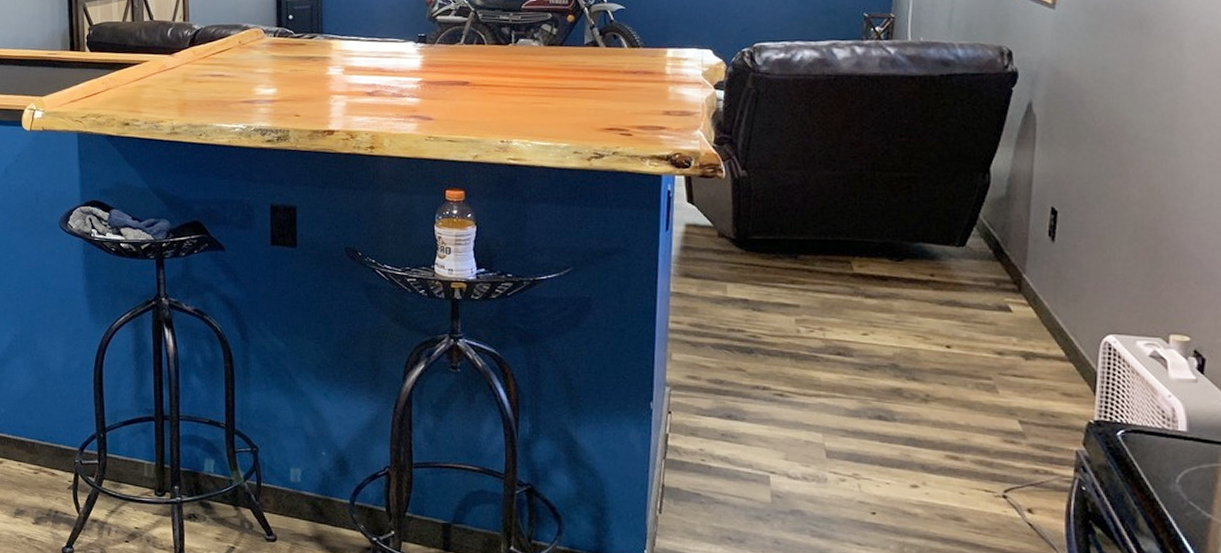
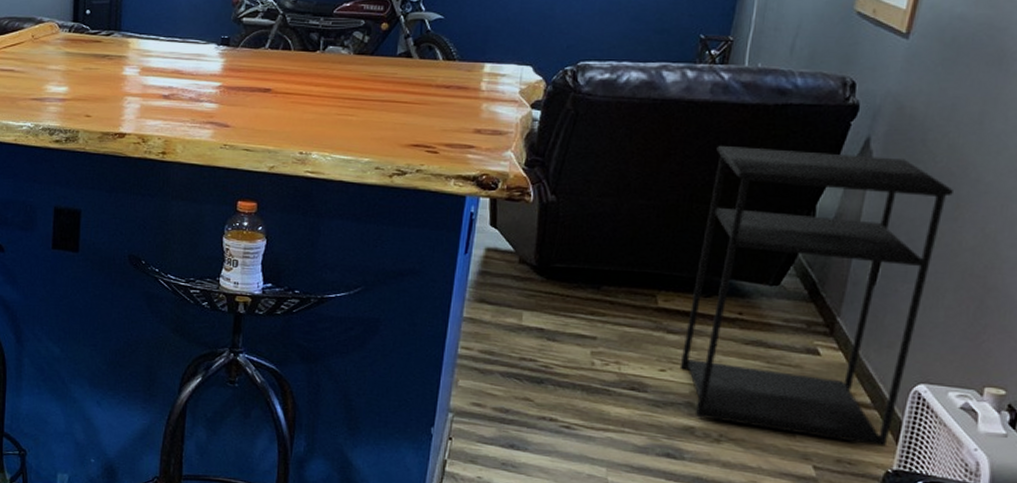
shelving unit: none [881,115,1115,398] -> present [679,145,953,447]

